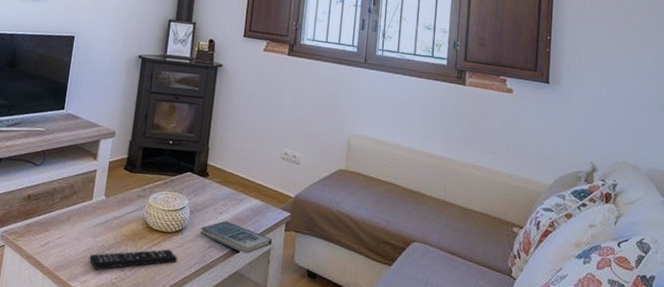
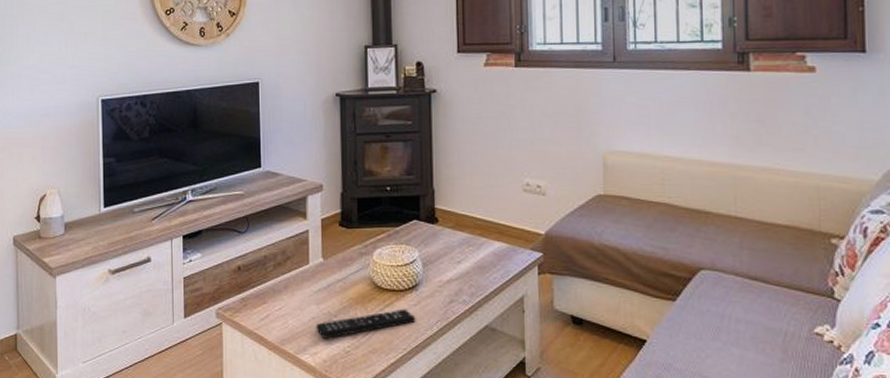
book: present [200,220,273,255] -> none [438,270,525,306]

